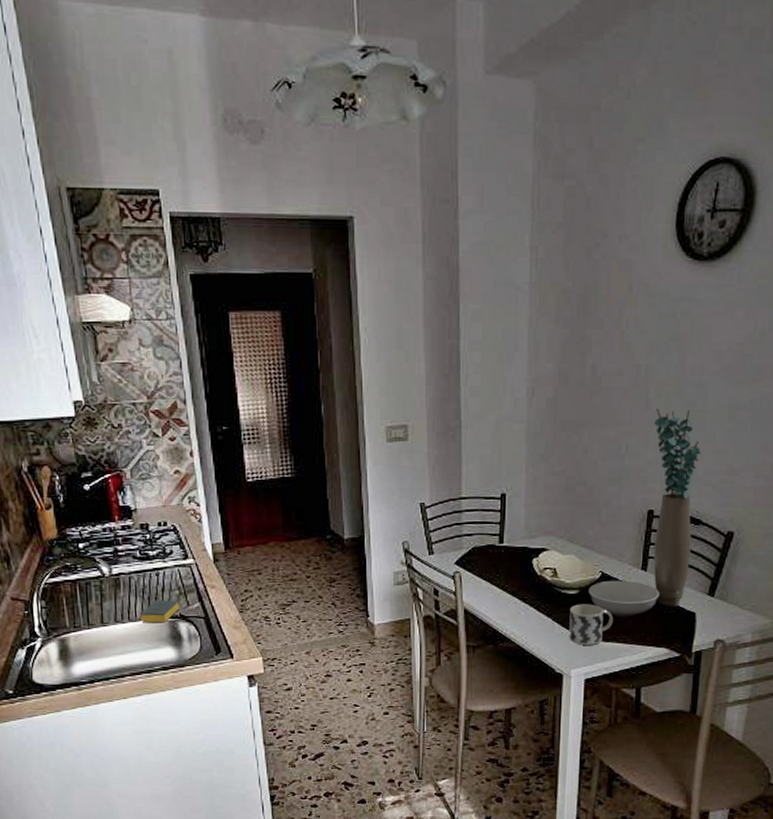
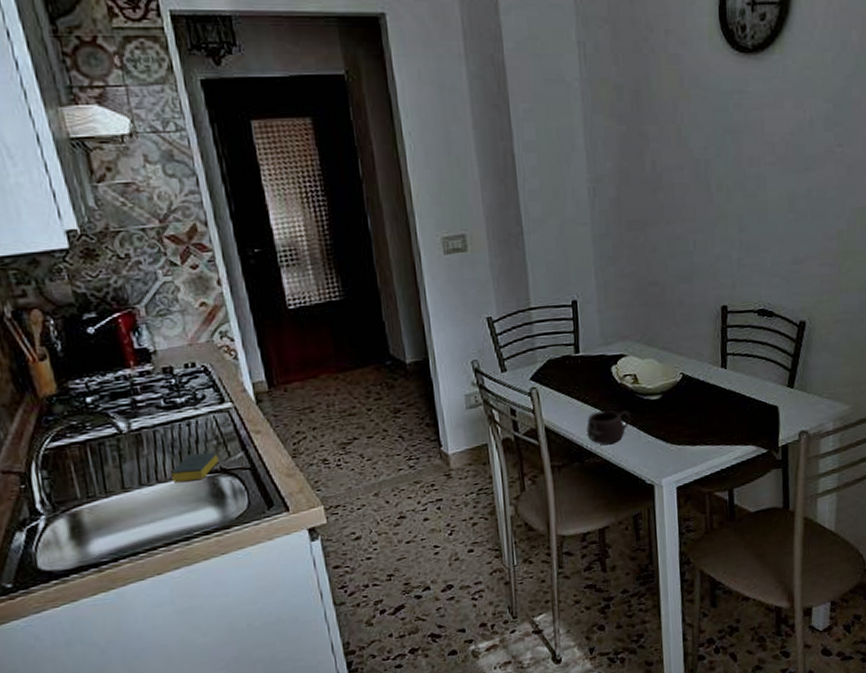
mug: none [503,599,547,631] -> present [586,410,631,444]
cup: present [569,604,614,645] -> none [654,408,699,452]
bowl: present [589,580,660,618] -> none [671,379,742,419]
vase: present [653,408,702,608] -> none [719,202,767,405]

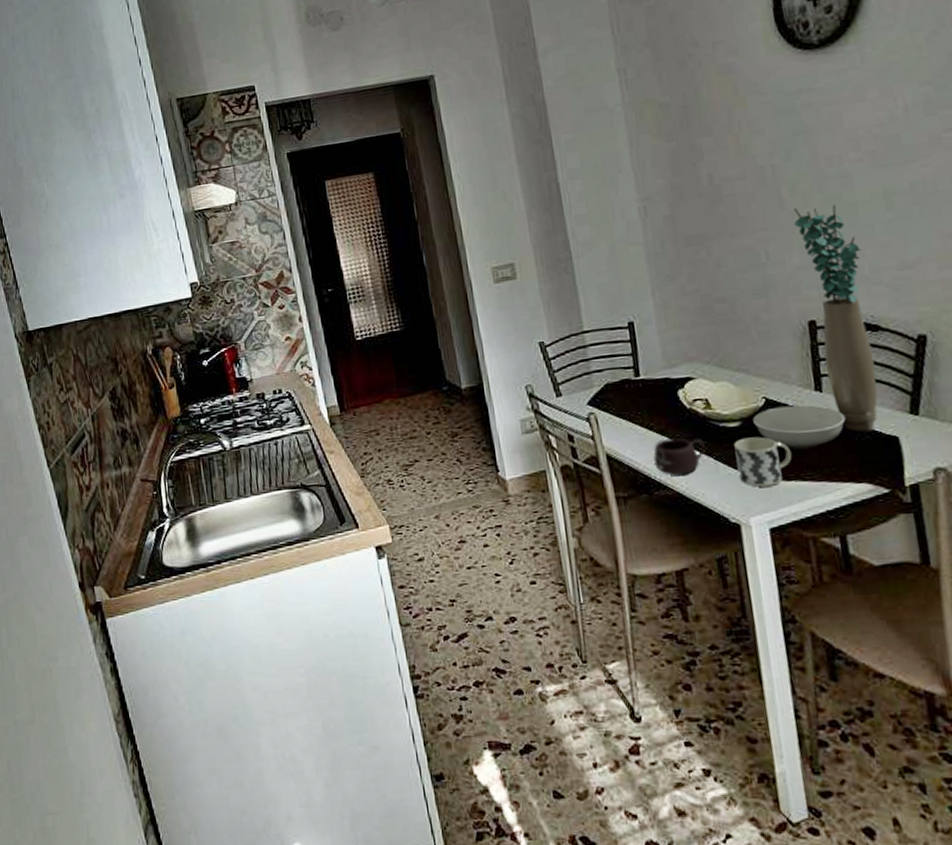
sponge: present [171,452,219,482] -> none [262,469,300,495]
cup: none [654,408,699,452] -> present [734,436,792,487]
bowl: none [671,379,742,419] -> present [753,404,846,450]
vase: none [719,202,767,405] -> present [794,204,878,434]

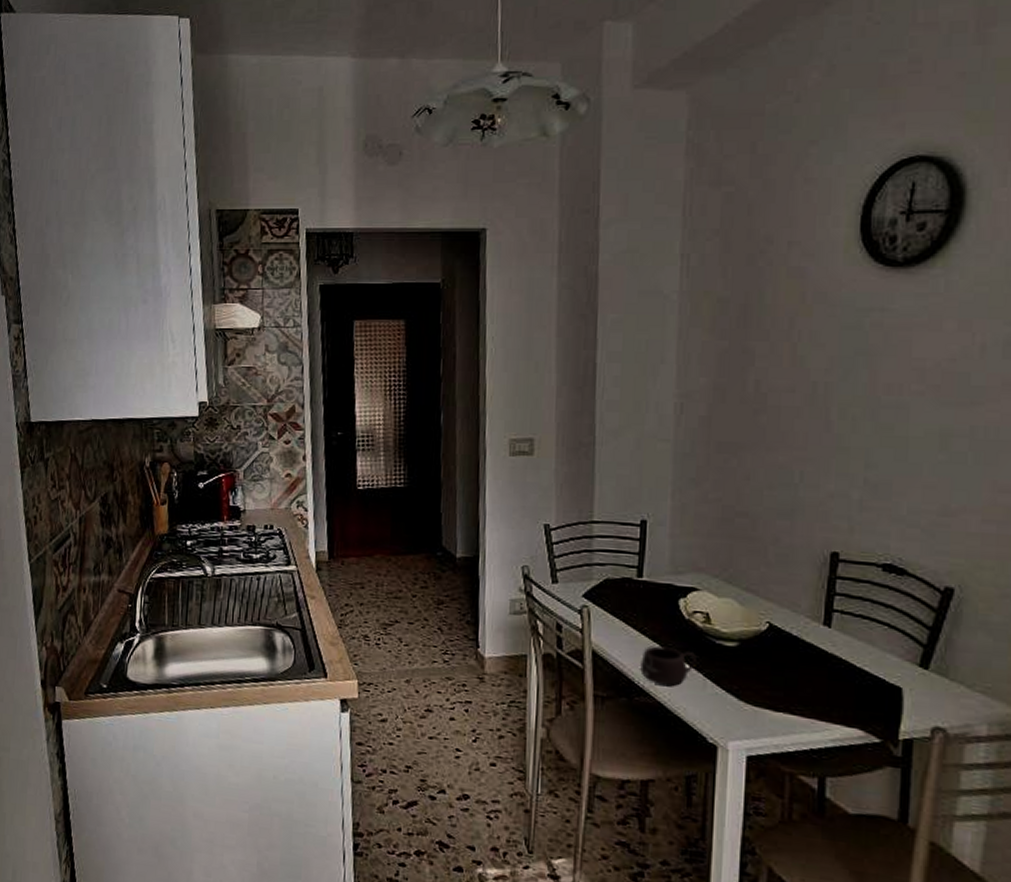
cup: present [734,436,792,487] -> none [725,659,786,714]
bowl: present [753,404,846,450] -> none [752,634,850,684]
vase: present [794,204,878,434] -> none [838,432,904,678]

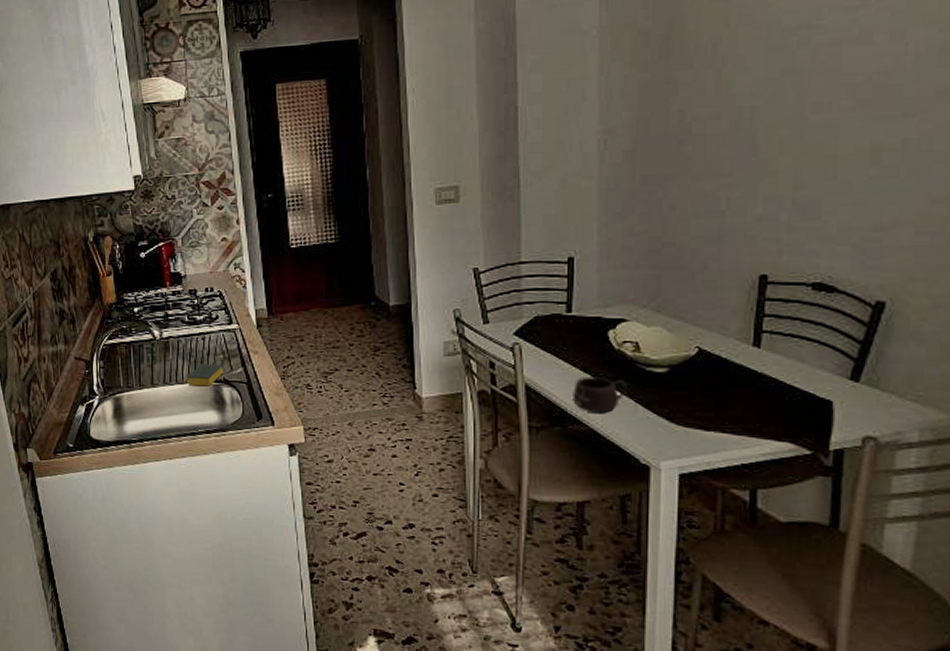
sponge: none [237,606,277,631] -> present [187,364,223,387]

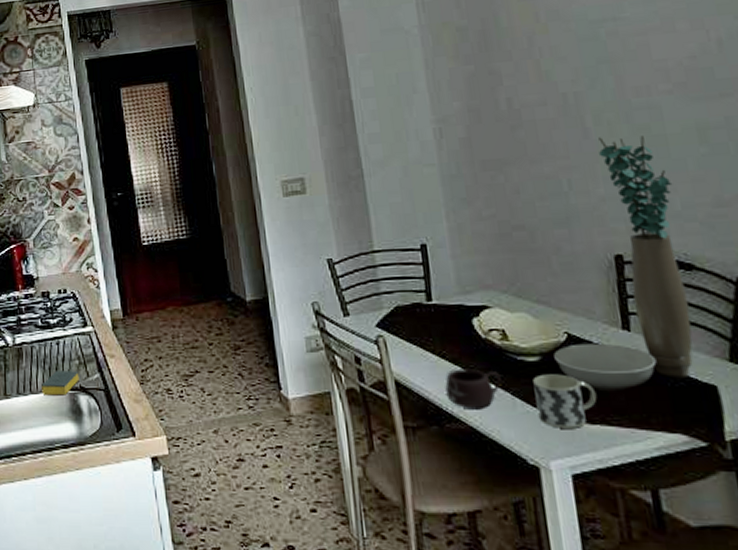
cup: none [657,384,716,434] -> present [533,374,597,428]
bowl: none [682,357,780,403] -> present [554,343,657,392]
vase: none [765,155,833,394] -> present [598,135,693,379]

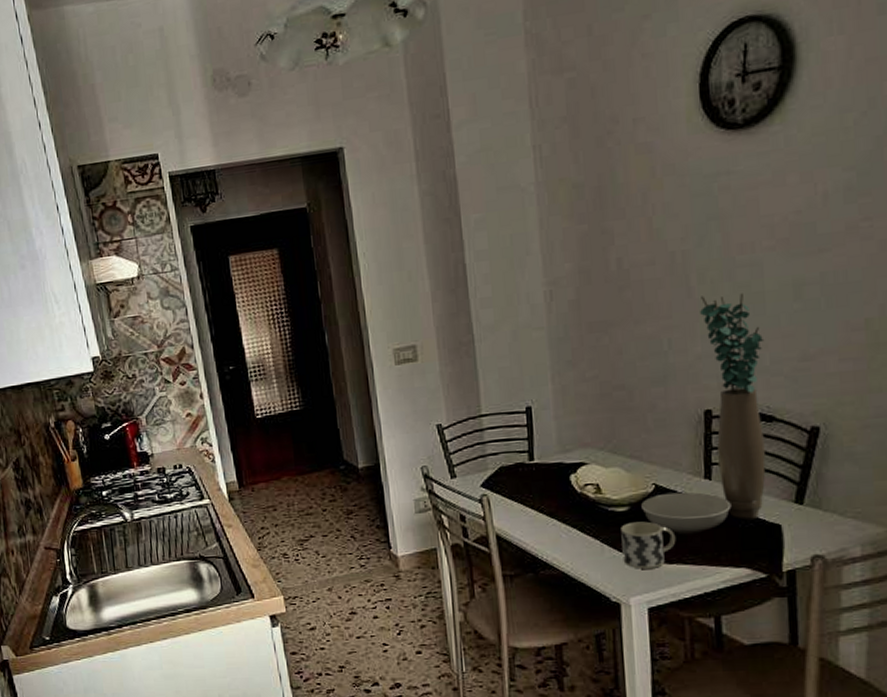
sponge: present [42,371,79,396] -> none [162,541,199,565]
mug: present [445,369,501,408] -> none [541,520,593,556]

